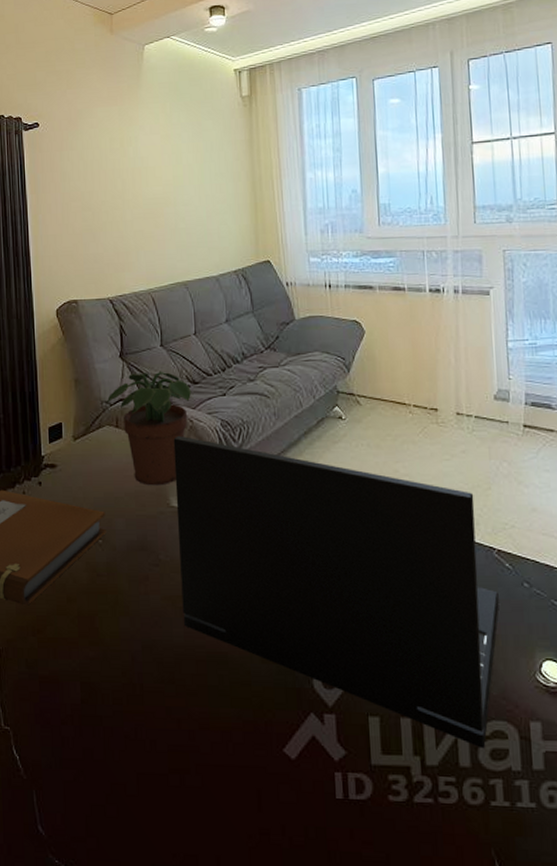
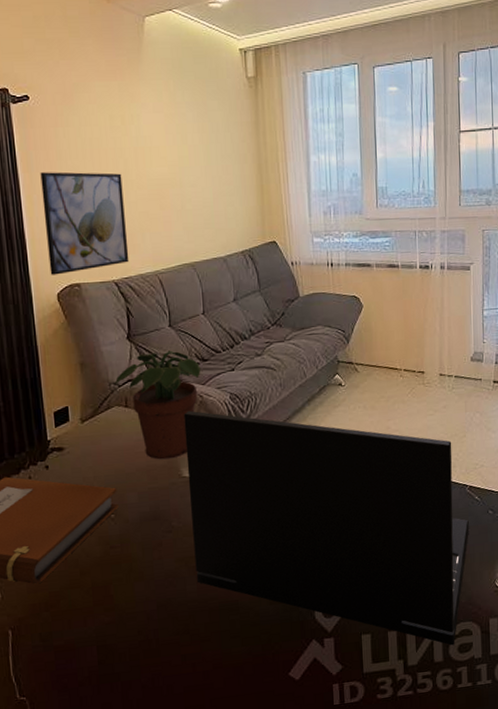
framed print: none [46,192,124,292] -> present [40,172,129,275]

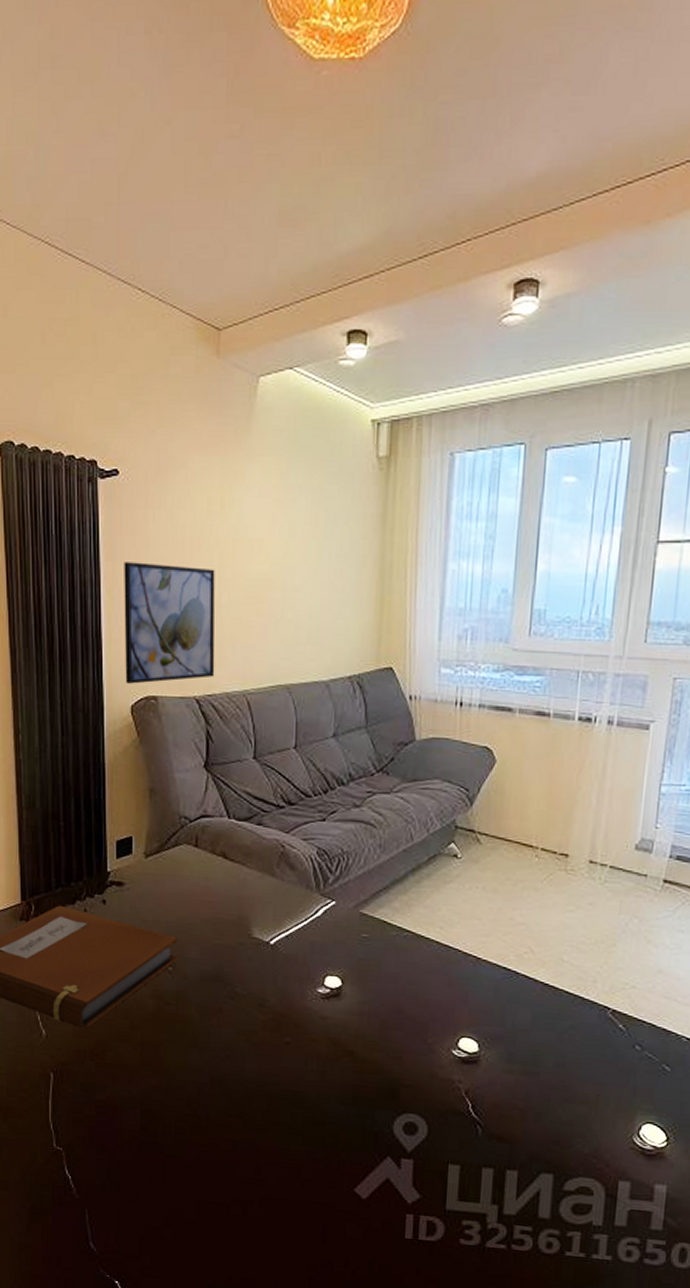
potted plant: present [114,350,200,460] -> none [185,787,285,915]
laptop: present [183,410,469,646] -> none [257,861,606,1203]

